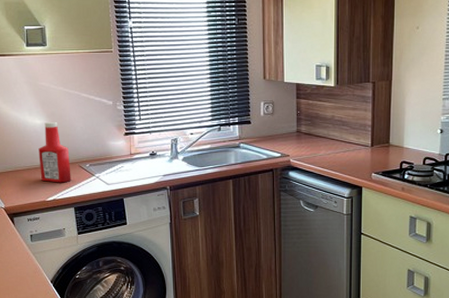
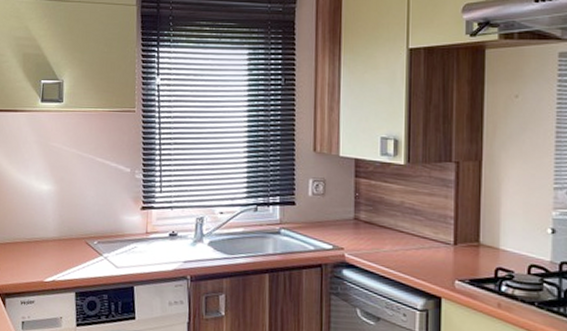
ketchup bottle: present [38,121,71,183] -> none [41,188,76,262]

